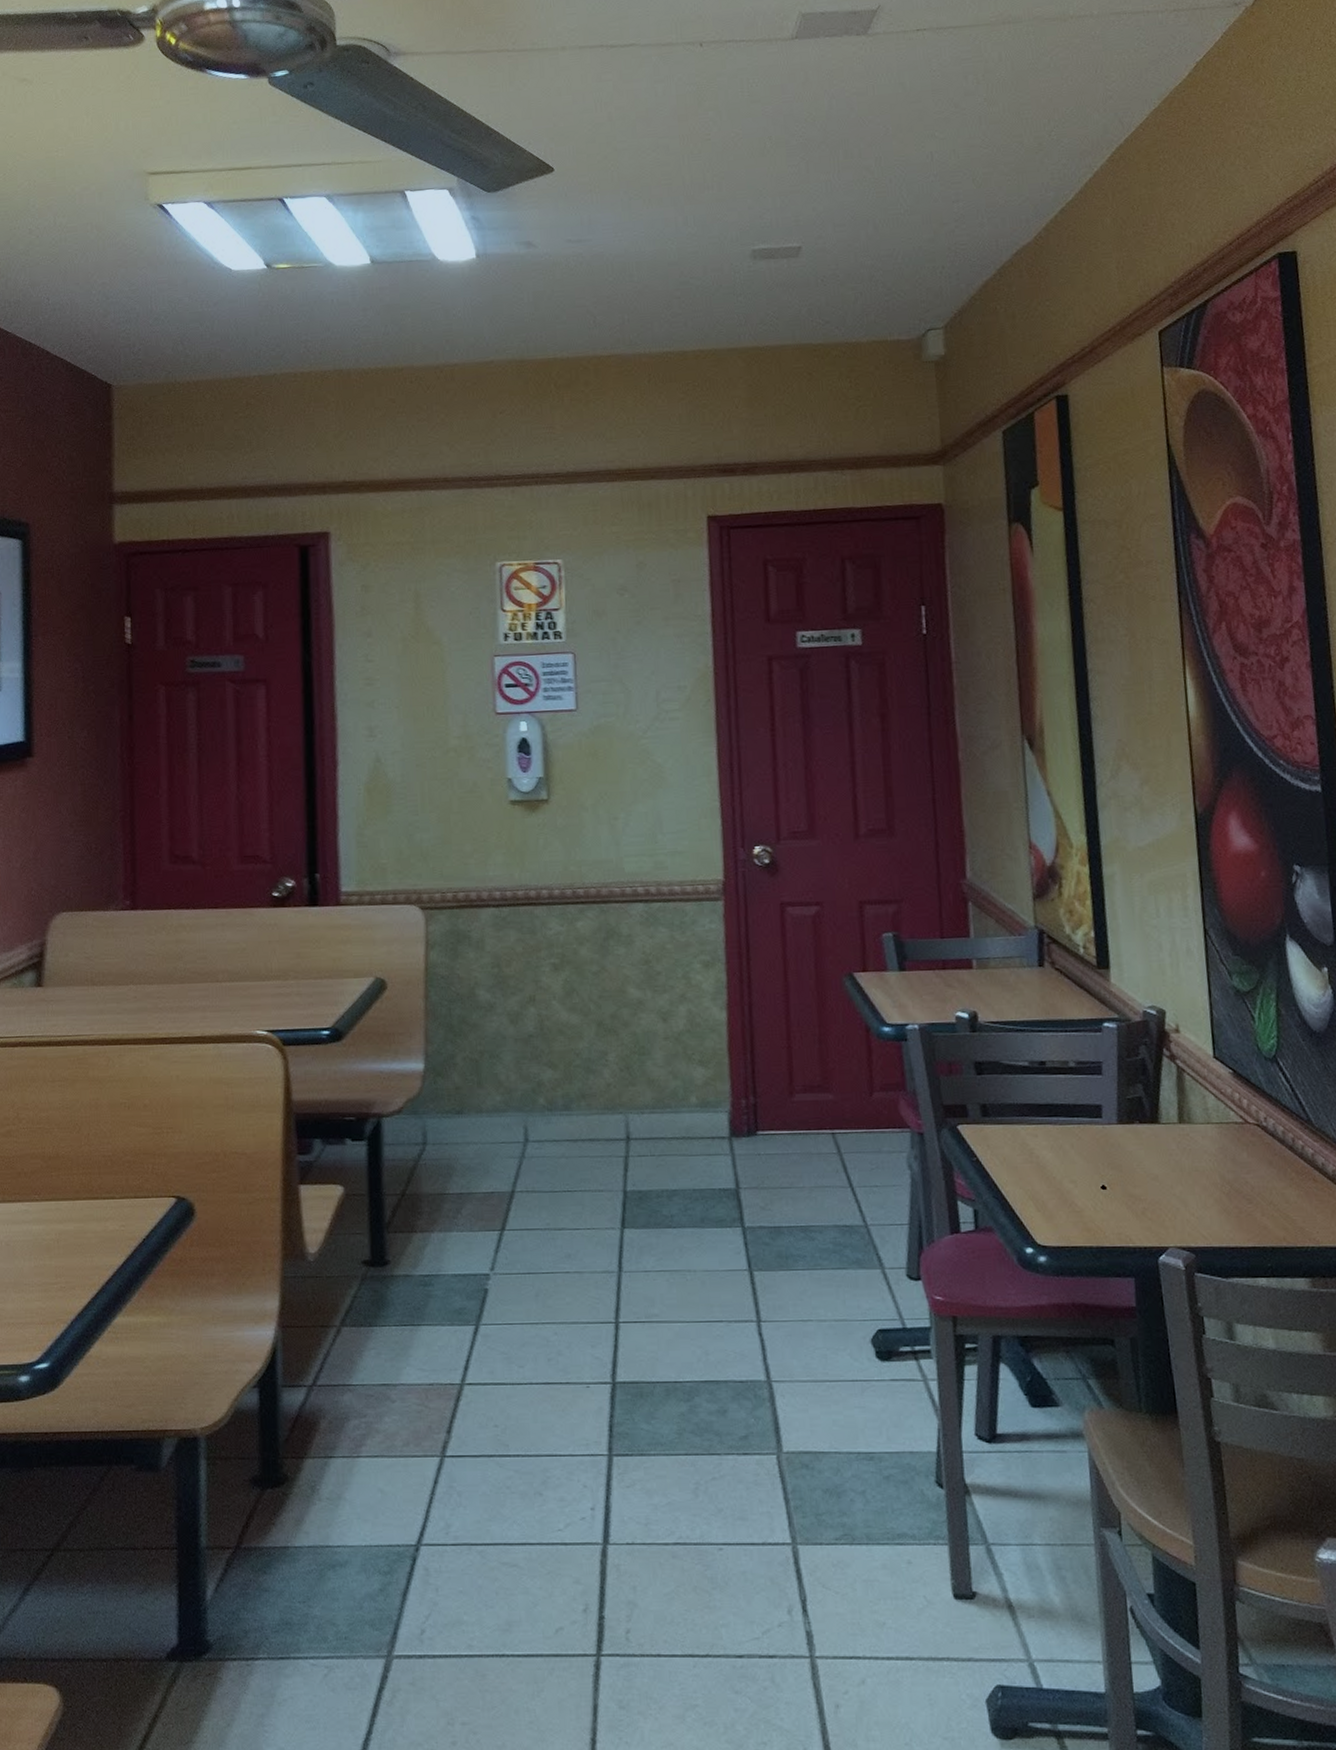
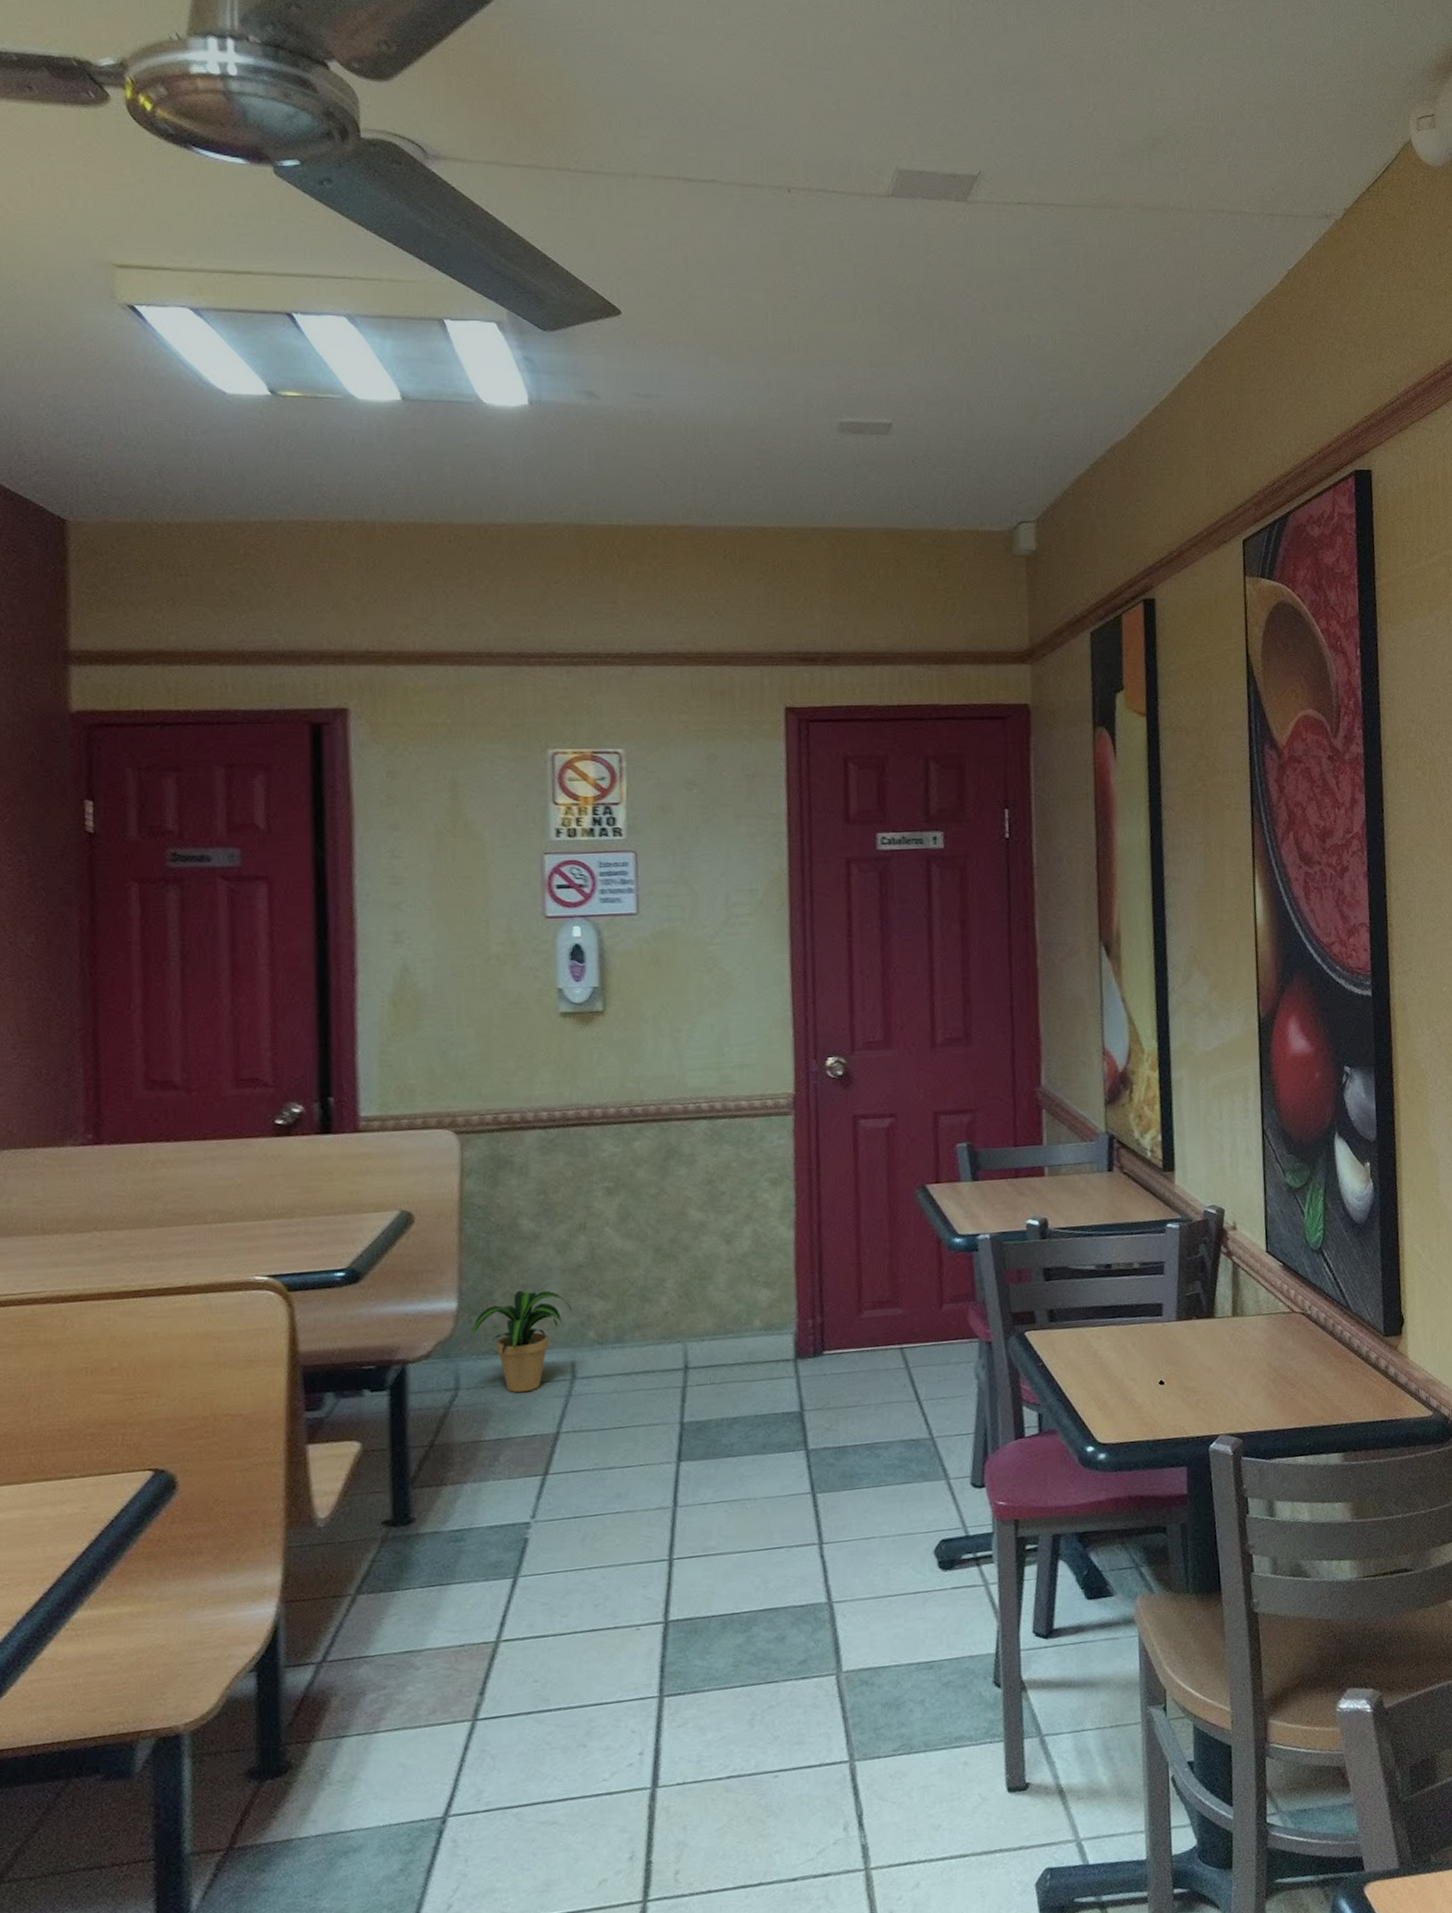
potted plant: none [437,1055,523,1152] -> present [472,1290,571,1393]

